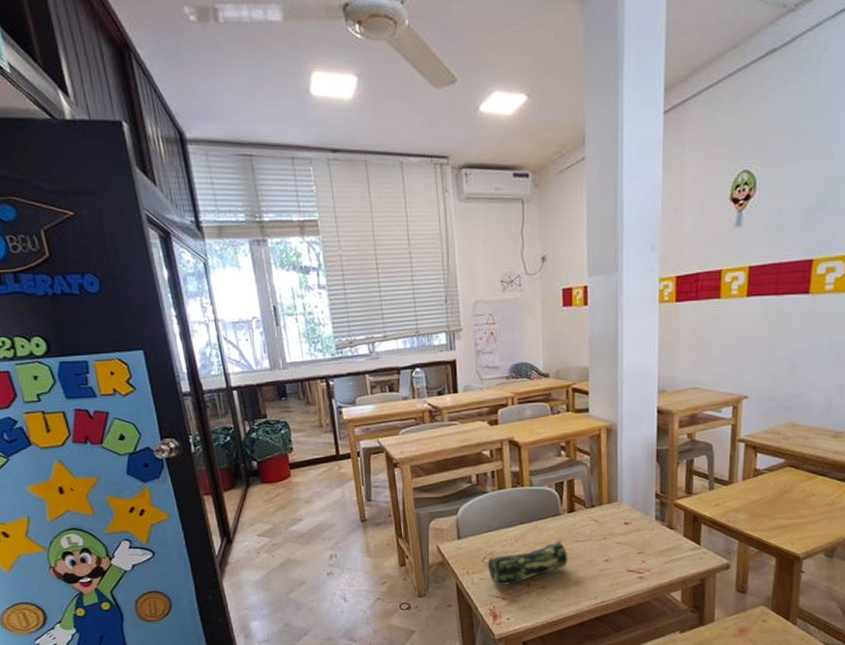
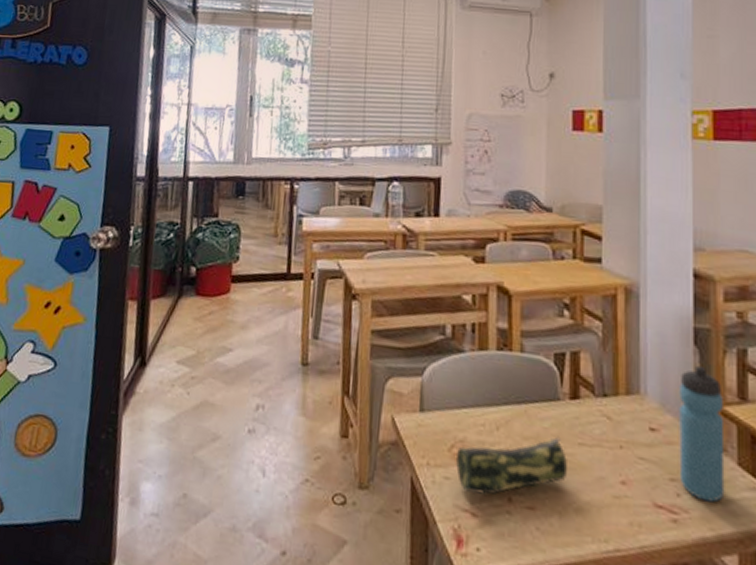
water bottle: none [644,475,676,562] -> present [679,365,725,503]

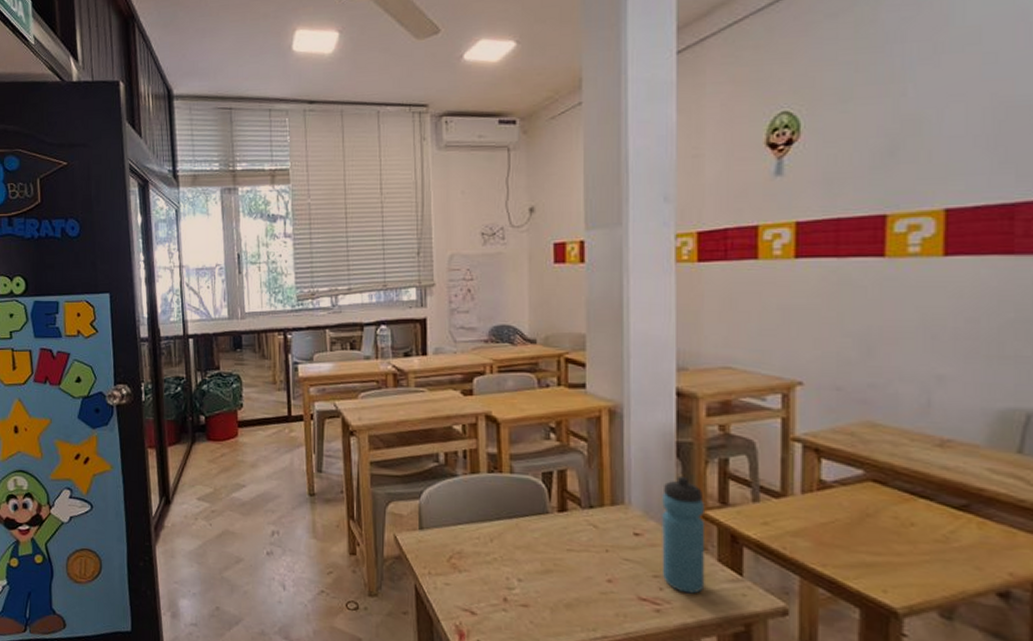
pencil case: present [456,436,568,495] -> none [455,544,558,597]

